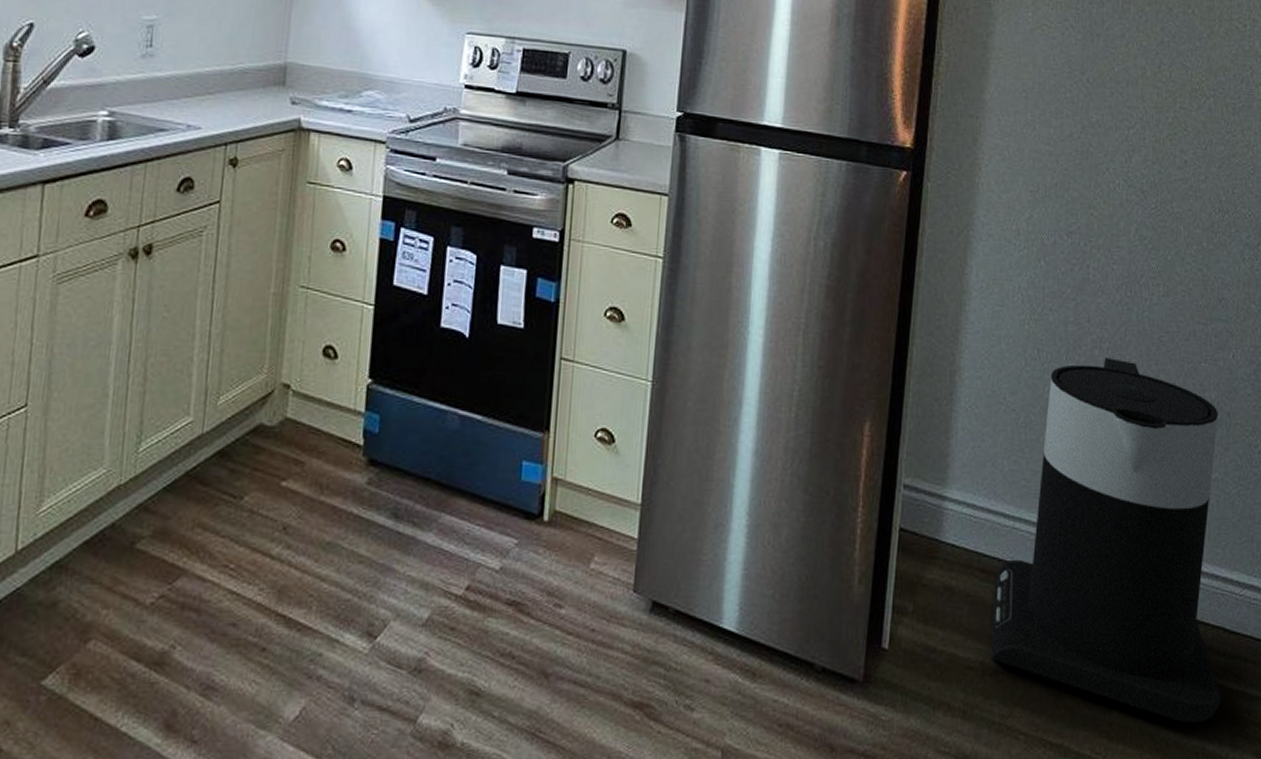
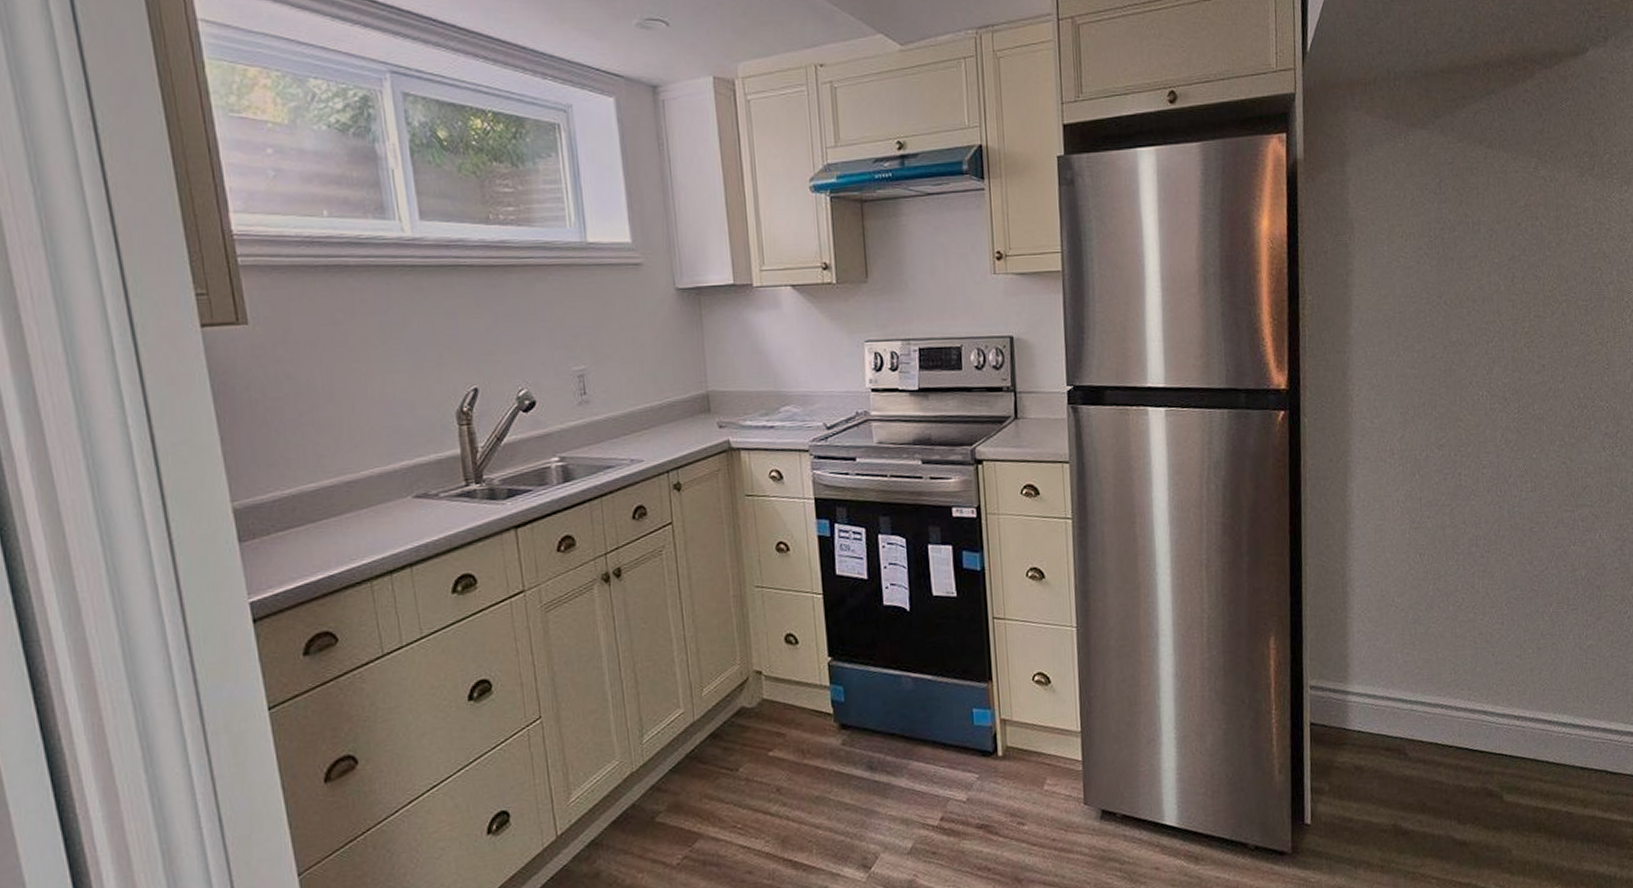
trash can: present [989,356,1221,723] -> none [1398,552,1607,853]

